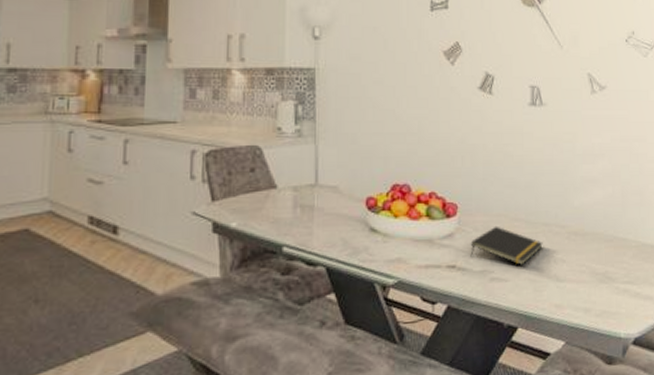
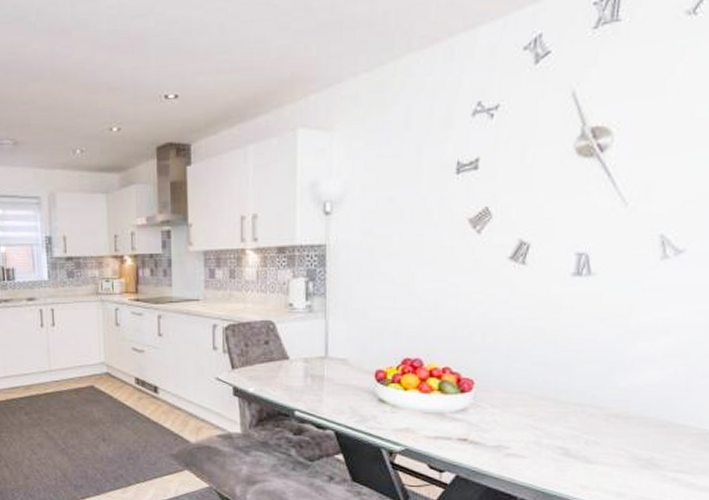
notepad: present [470,226,543,265] -> none [485,403,573,444]

